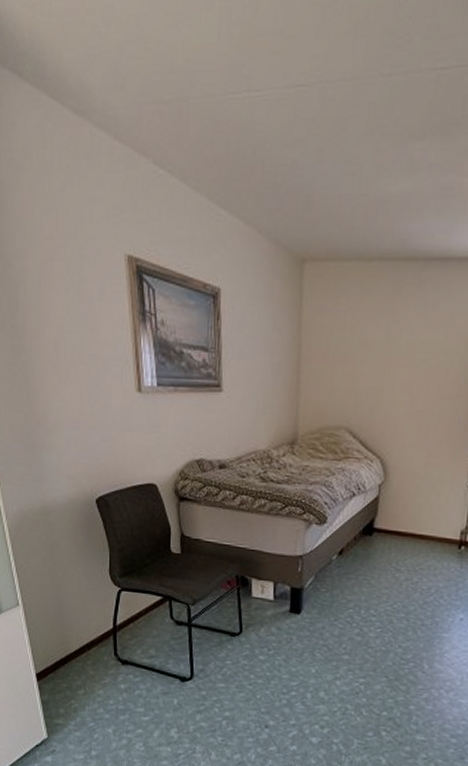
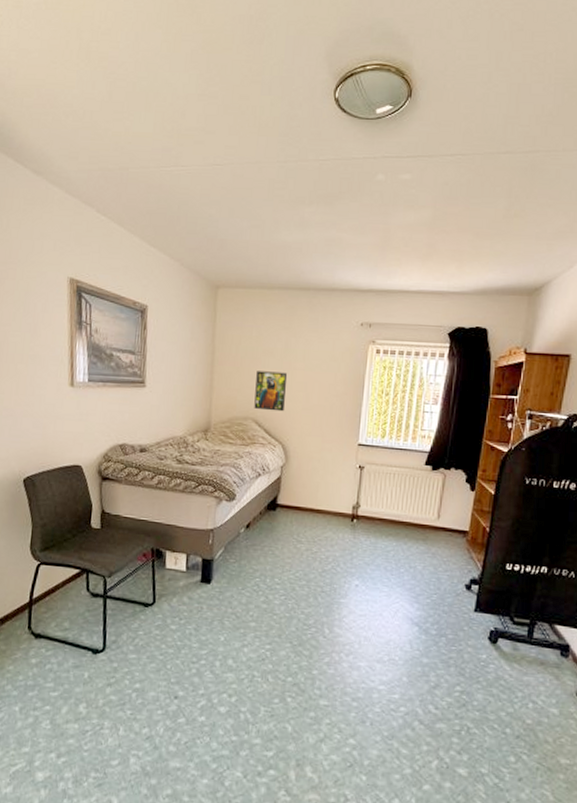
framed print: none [348,369,389,419] -> present [254,371,288,412]

